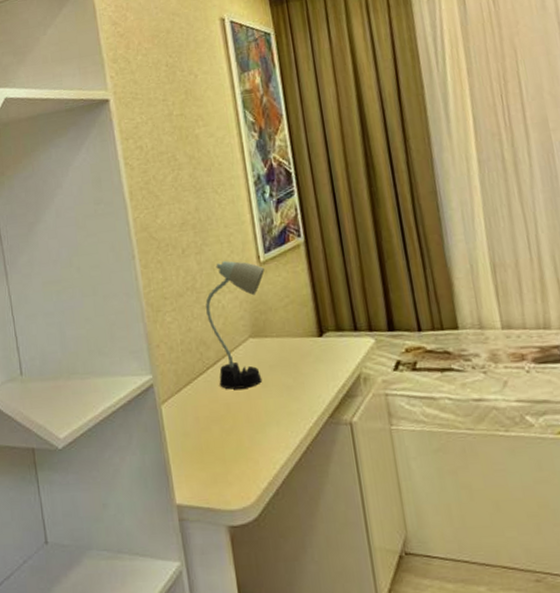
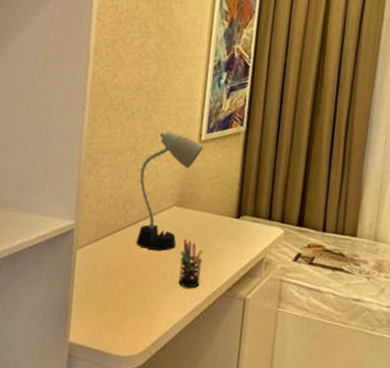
pen holder: none [268,370,298,423] -> present [178,239,204,289]

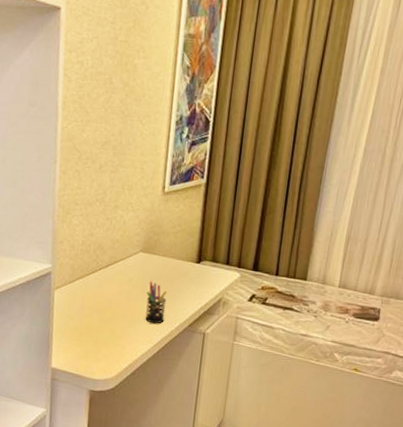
desk lamp: present [136,131,203,251] -> none [107,184,166,291]

